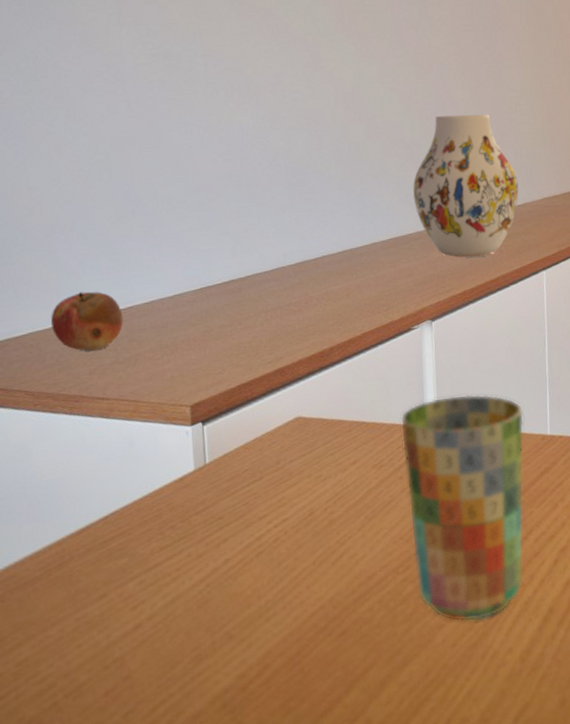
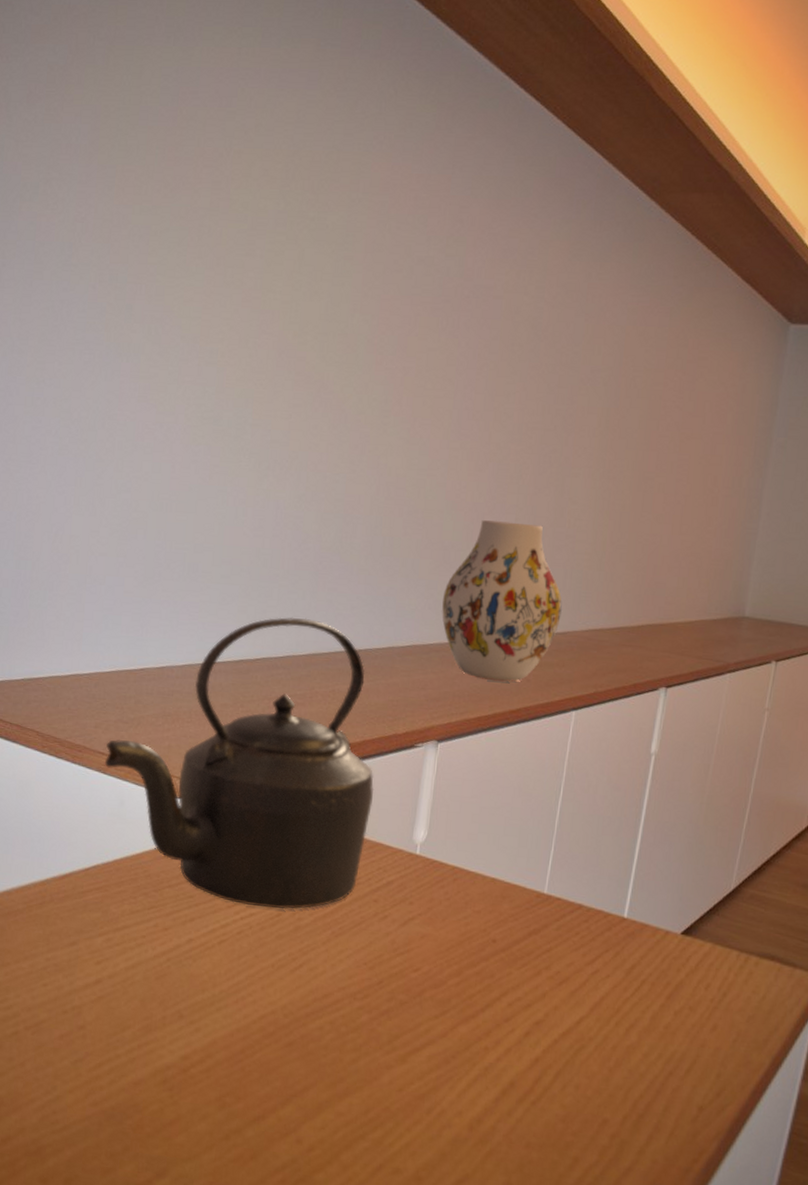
fruit: present [50,291,124,351] -> none [68,645,134,705]
kettle: none [105,230,382,514] -> present [104,617,374,910]
cup: present [400,394,524,622] -> none [372,825,522,1073]

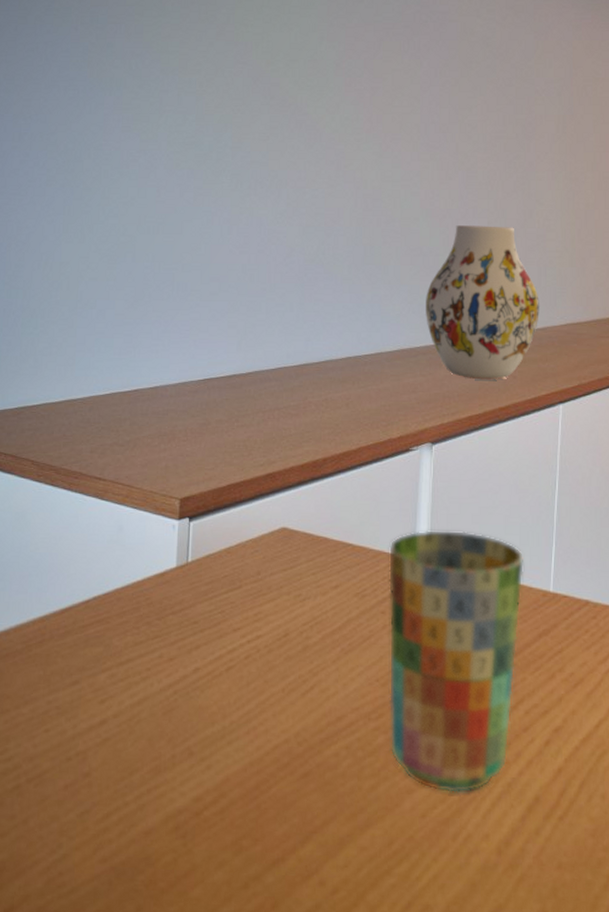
kettle: present [104,617,374,910] -> none [101,329,374,629]
cup: none [372,825,522,1073] -> present [388,529,525,794]

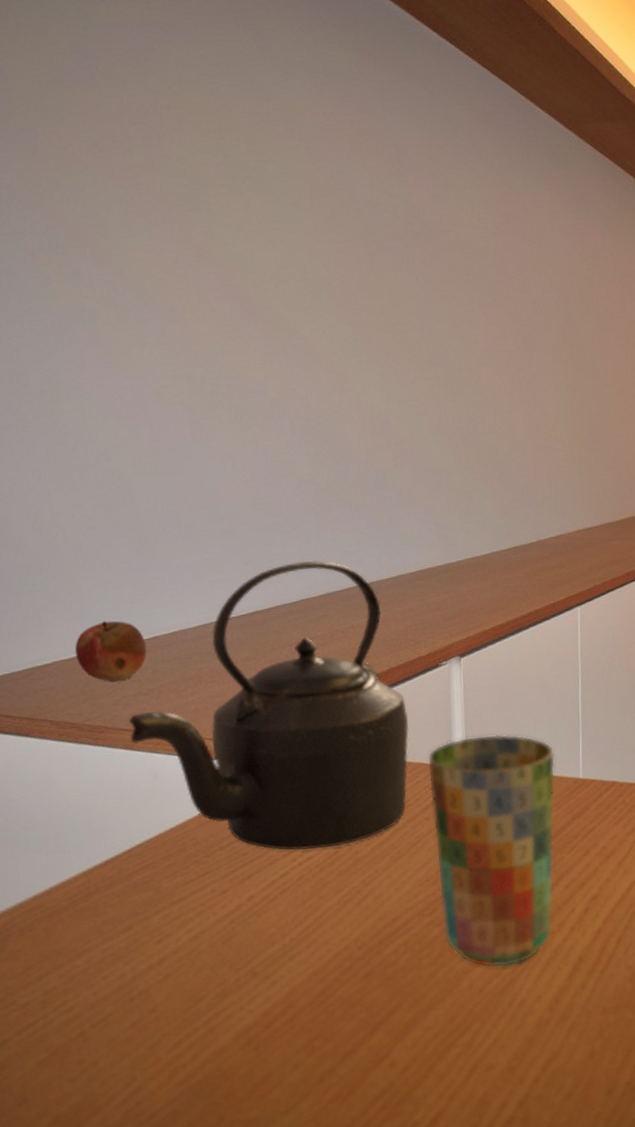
fruit: none [62,369,128,429] -> present [74,621,147,682]
kettle: none [101,329,374,629] -> present [129,560,409,851]
vase: present [426,225,540,380] -> none [442,440,553,591]

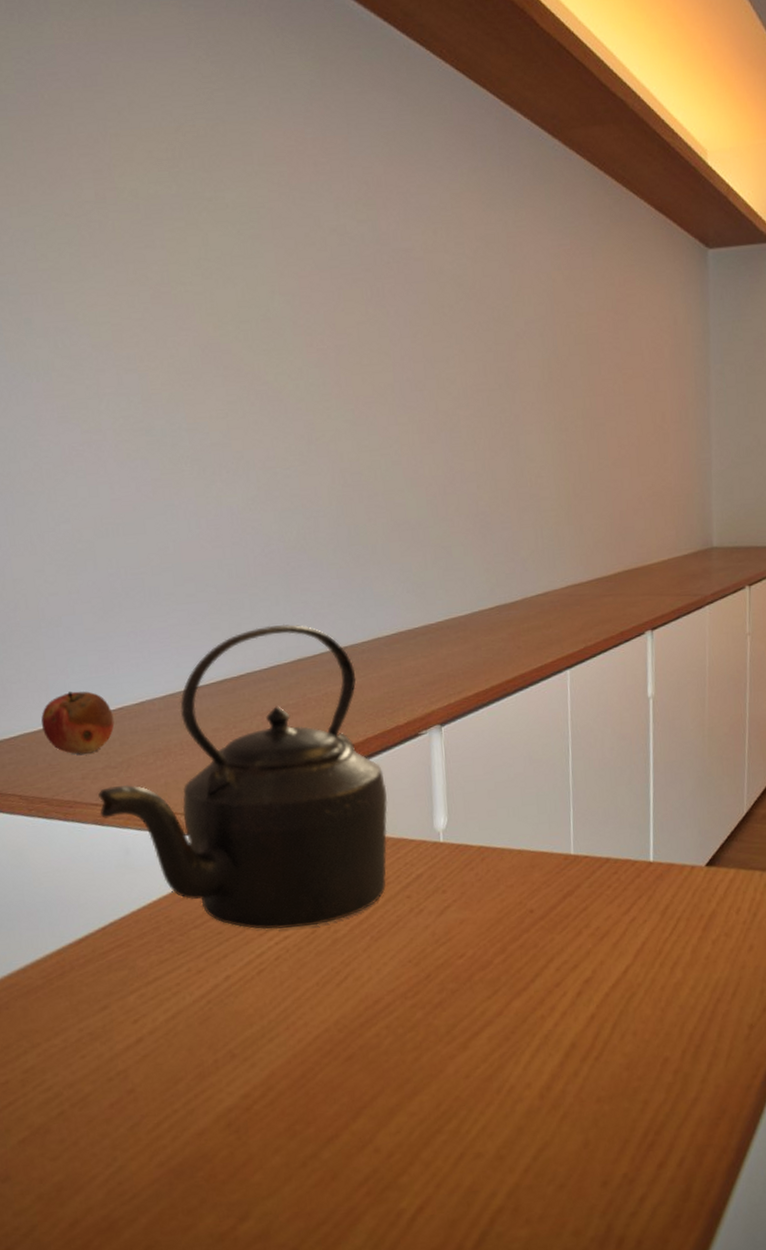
cup: present [427,734,556,968] -> none [407,807,545,1053]

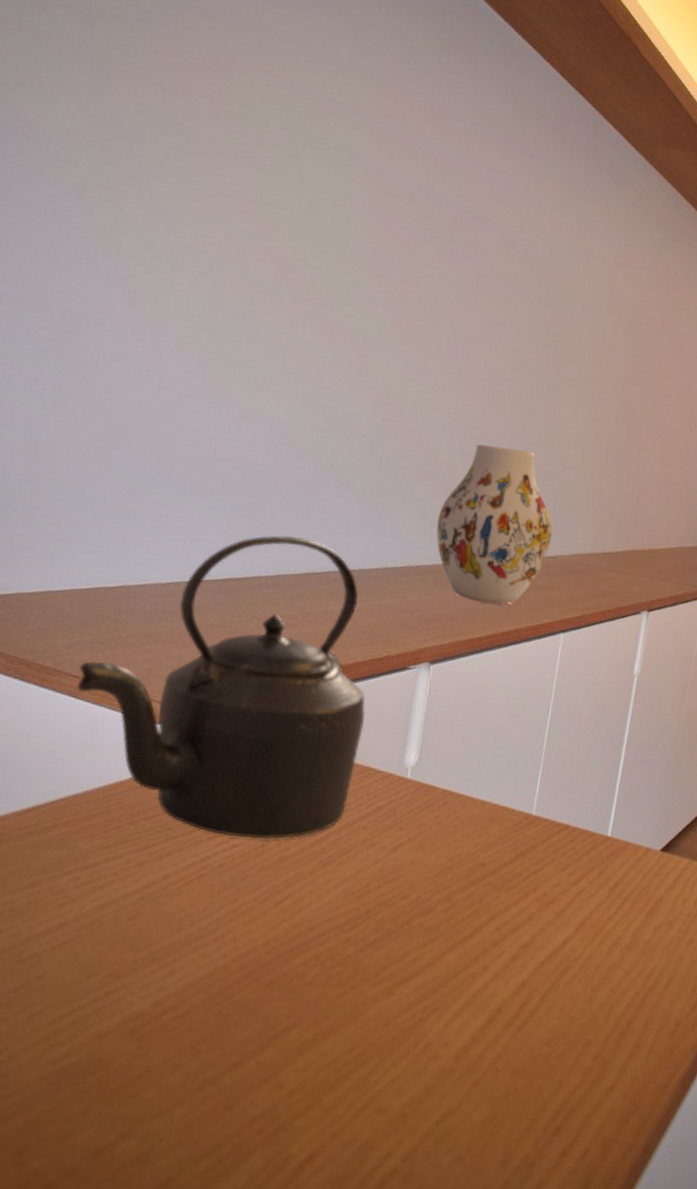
fruit: present [41,691,115,754] -> none [40,561,114,625]
vase: none [419,488,539,655] -> present [436,444,552,604]

